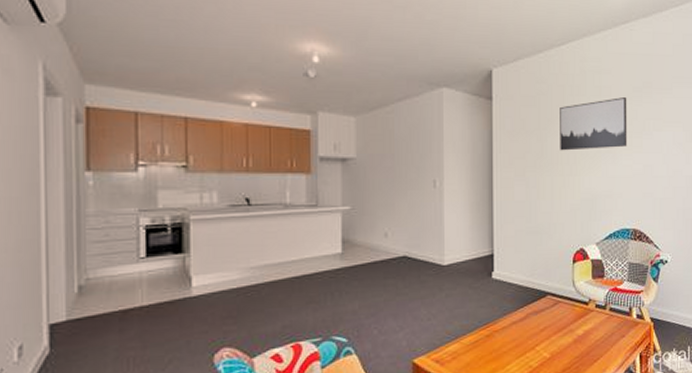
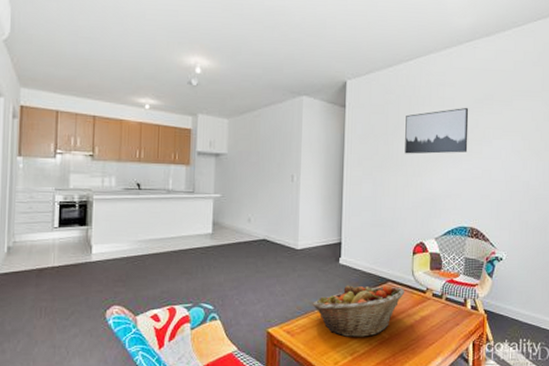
fruit basket: none [463,298,566,361] -> present [312,284,405,337]

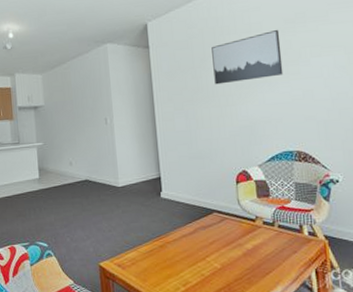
fruit basket: present [312,284,405,337] -> none [139,215,233,268]

